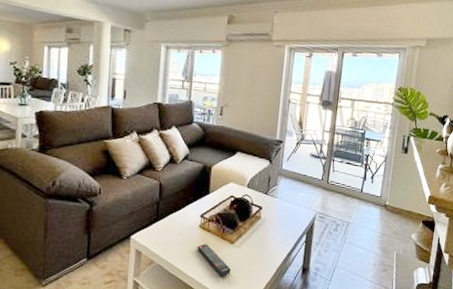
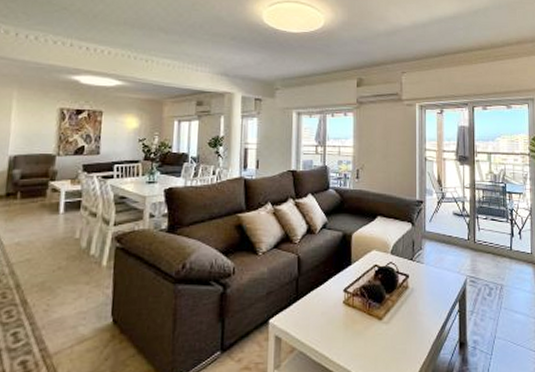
remote control: present [197,243,231,276] -> none [342,322,381,360]

